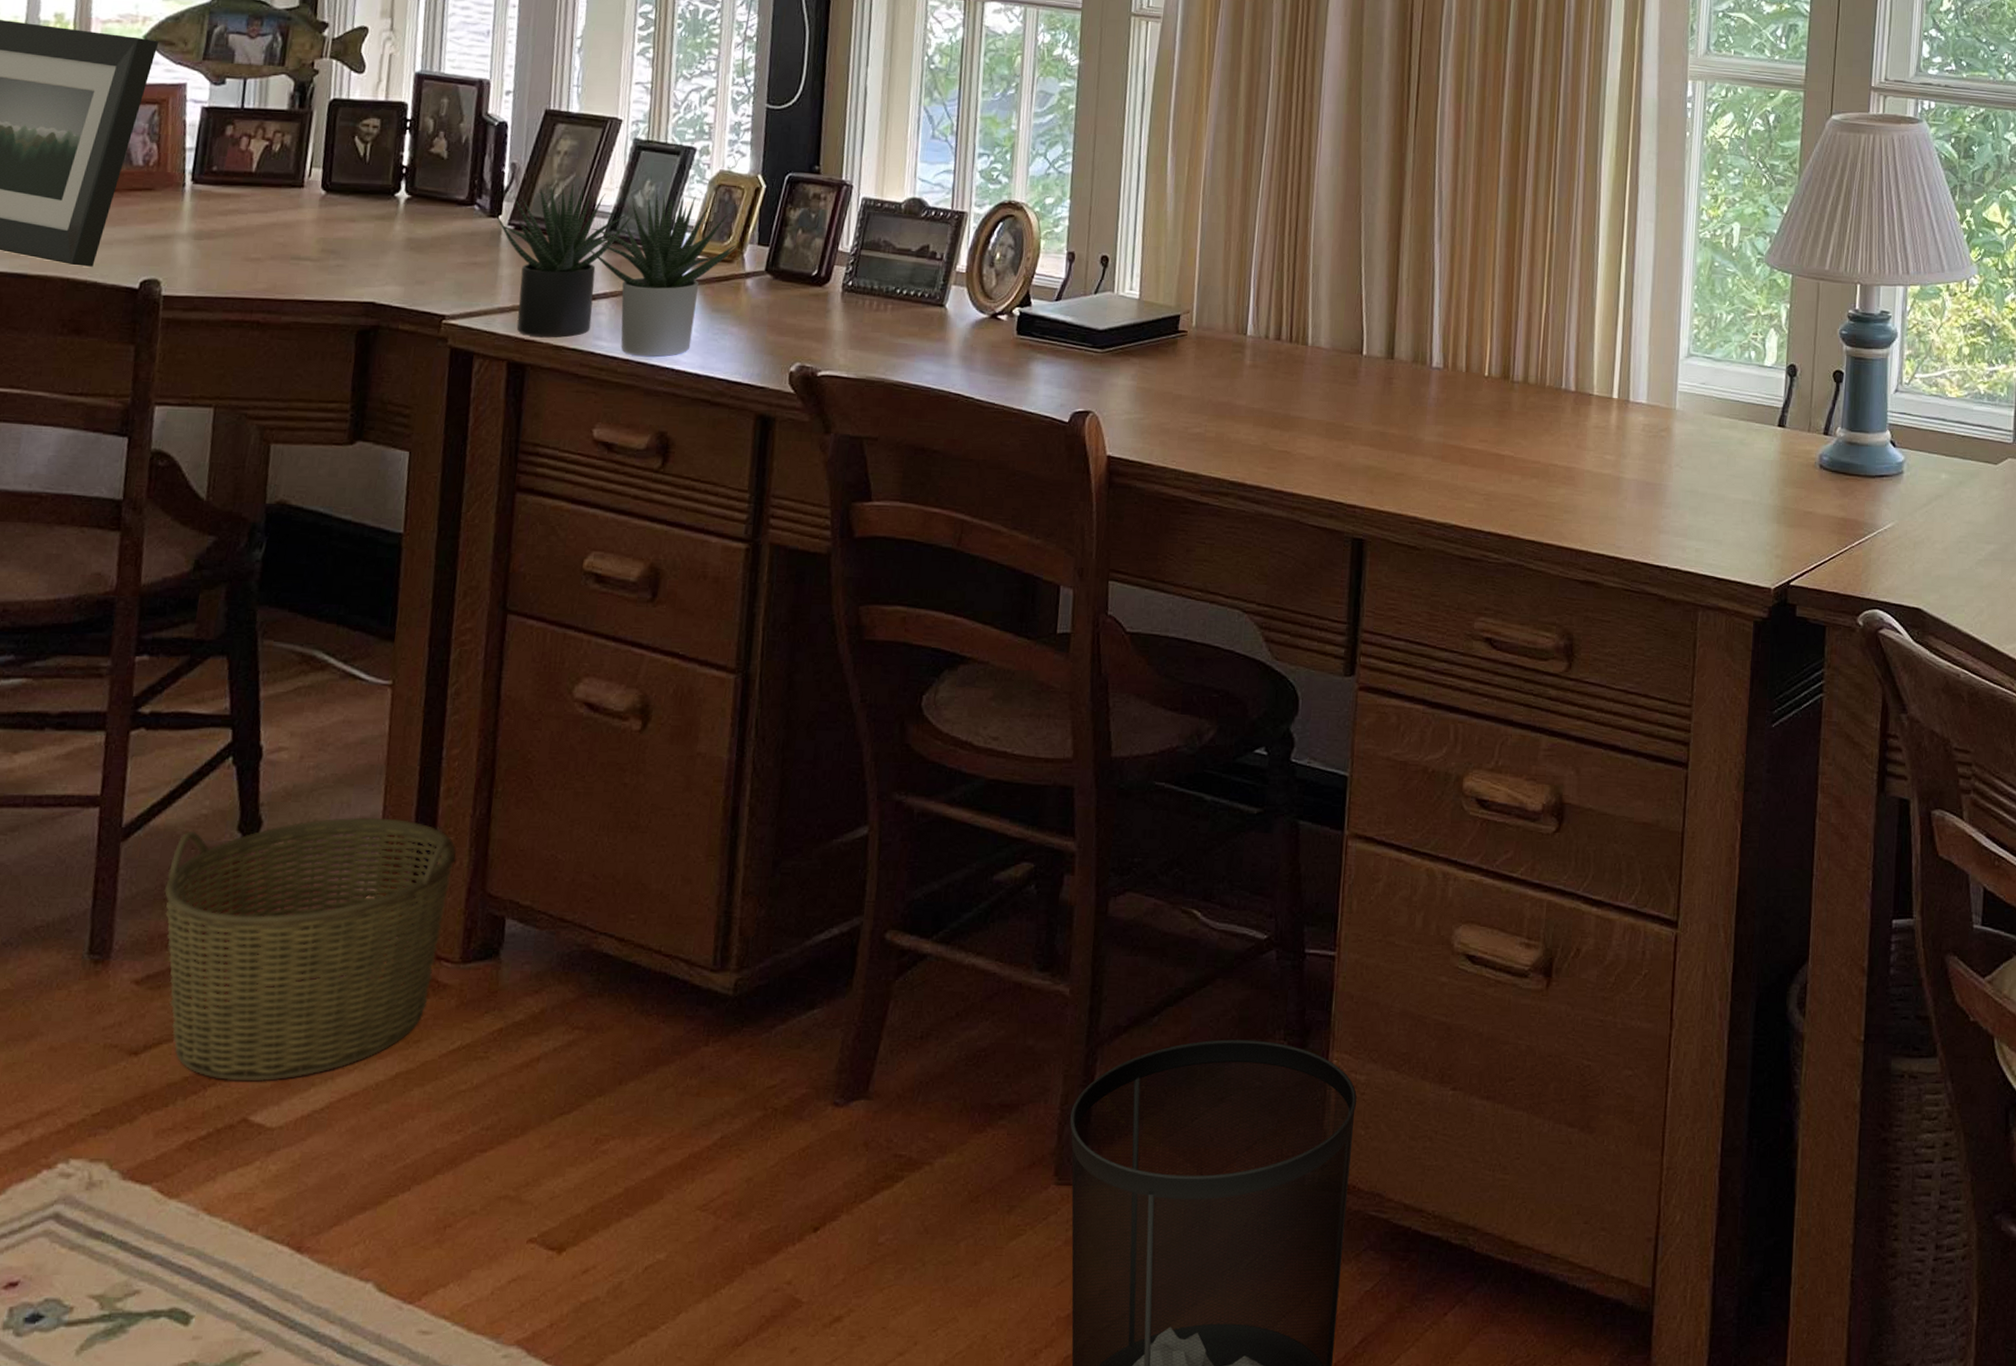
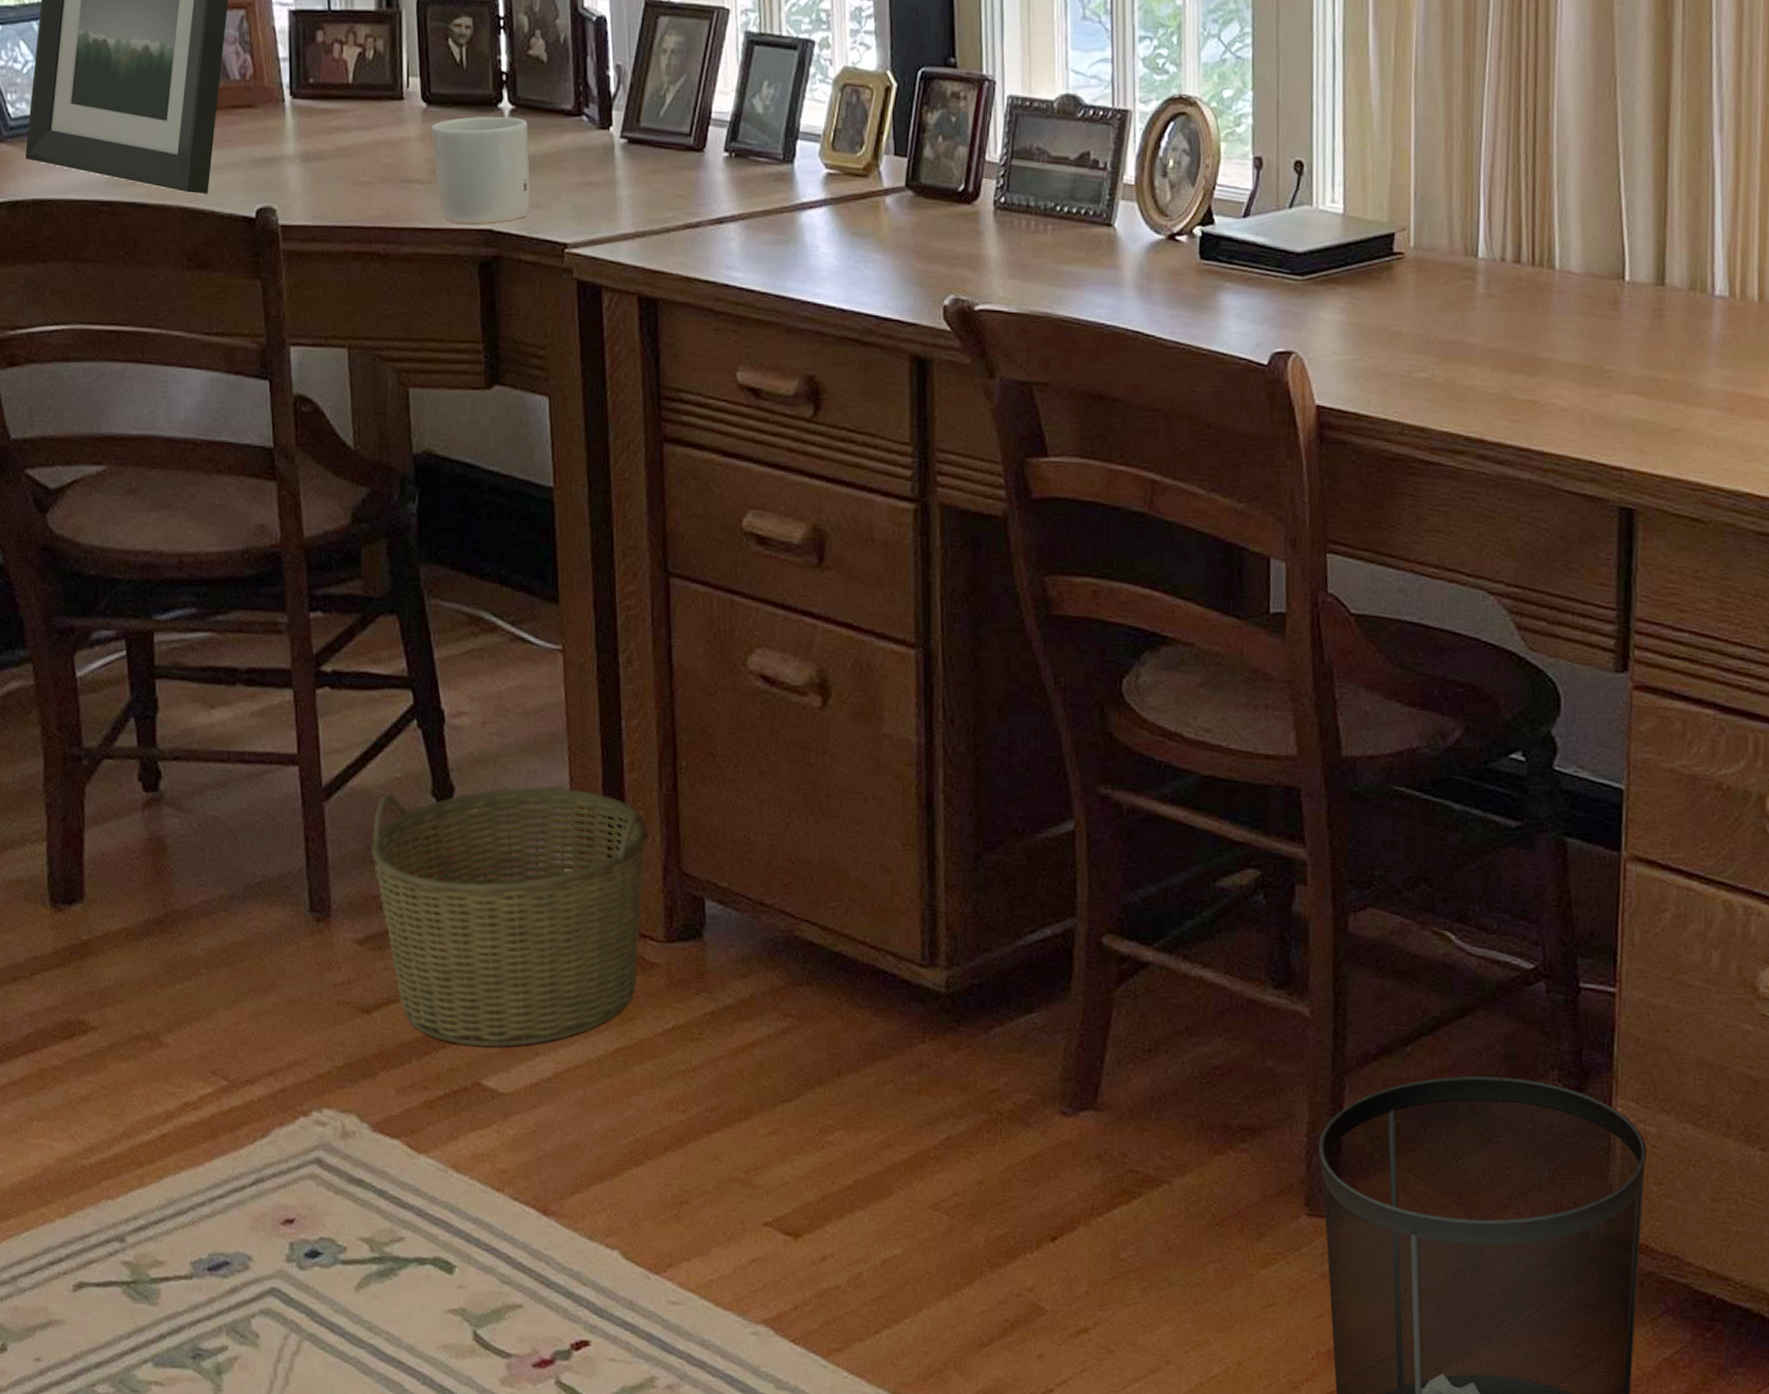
mug: none [325,203,422,298] -> present [431,116,530,225]
succulent plant: present [495,182,740,357] -> none [606,86,875,290]

